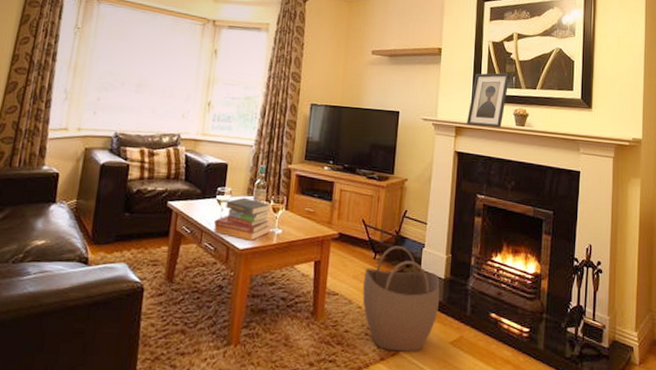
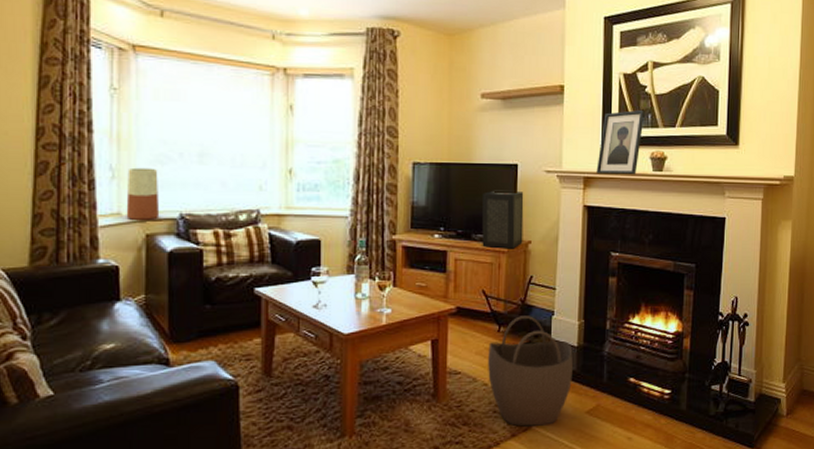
vase: none [71,92,103,136] -> present [126,167,160,220]
books: present [214,197,271,241] -> none [312,276,378,324]
speaker: none [364,132,403,185] -> present [481,190,524,249]

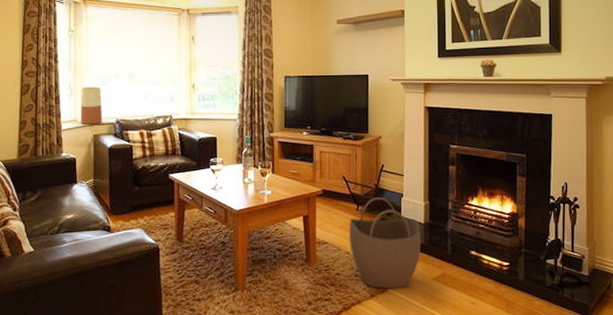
speaker: present [481,190,524,249] -> none [340,96,375,143]
picture frame: present [596,109,645,175] -> none [434,26,475,81]

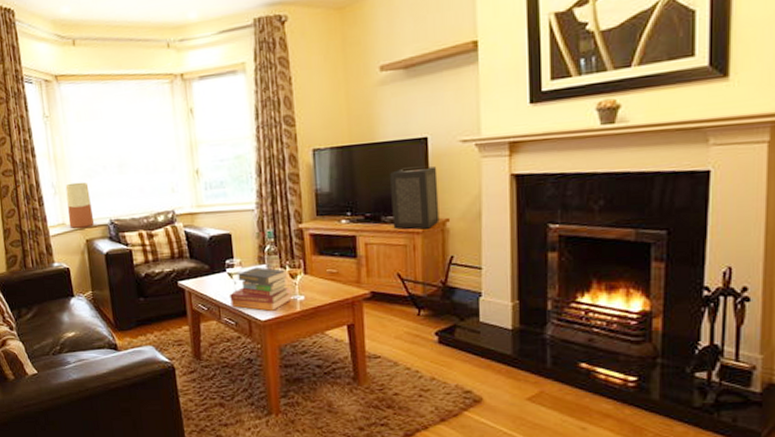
books: none [211,165,261,202] -> present [230,267,292,311]
speaker: none [340,96,375,143] -> present [389,166,440,230]
woven basket: present [349,197,421,289] -> none [408,298,508,412]

